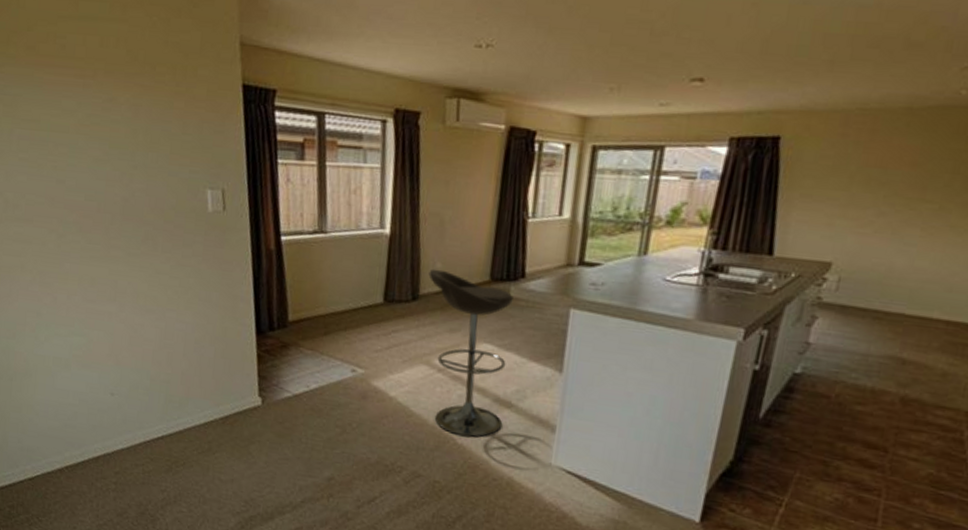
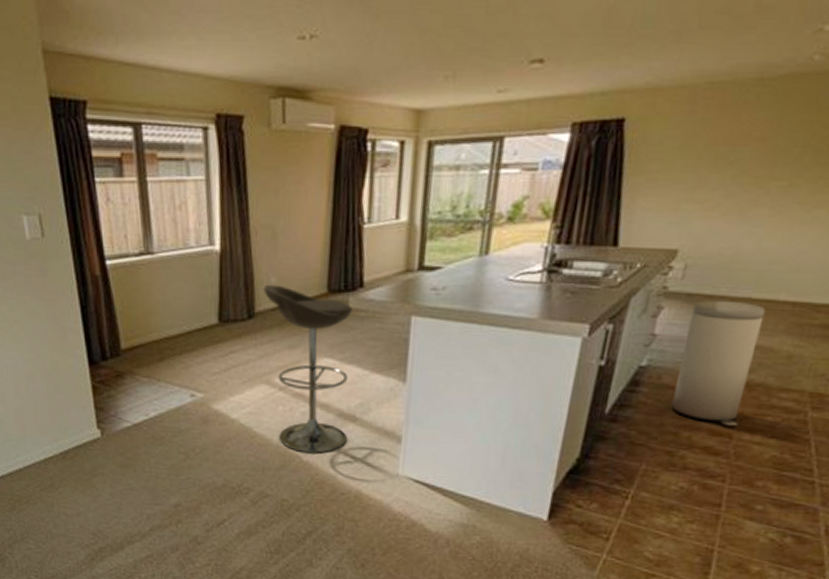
pedal bin: none [826,313,919,441] -> present [671,300,766,427]

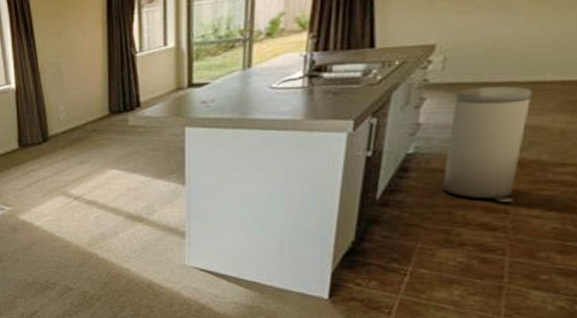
bar stool: present [263,284,352,453] -> none [54,111,136,251]

